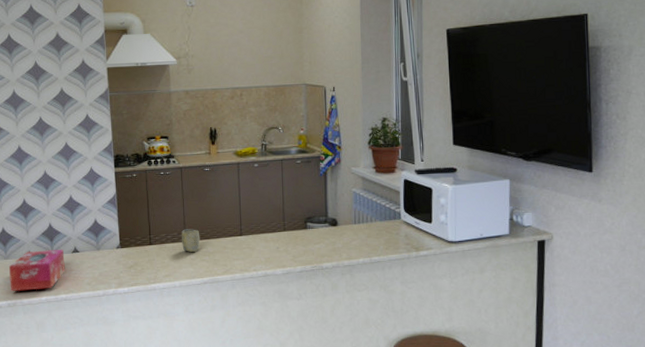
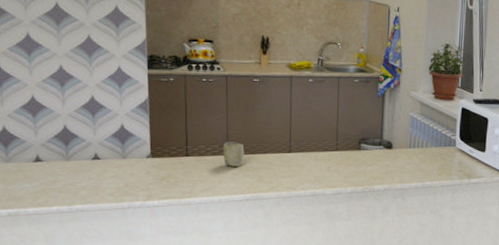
tissue box: present [9,250,65,291] -> none [11,155,82,199]

